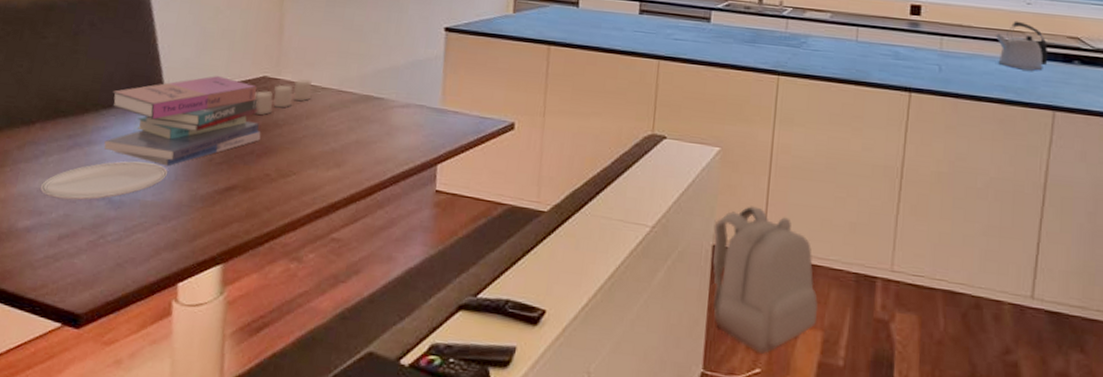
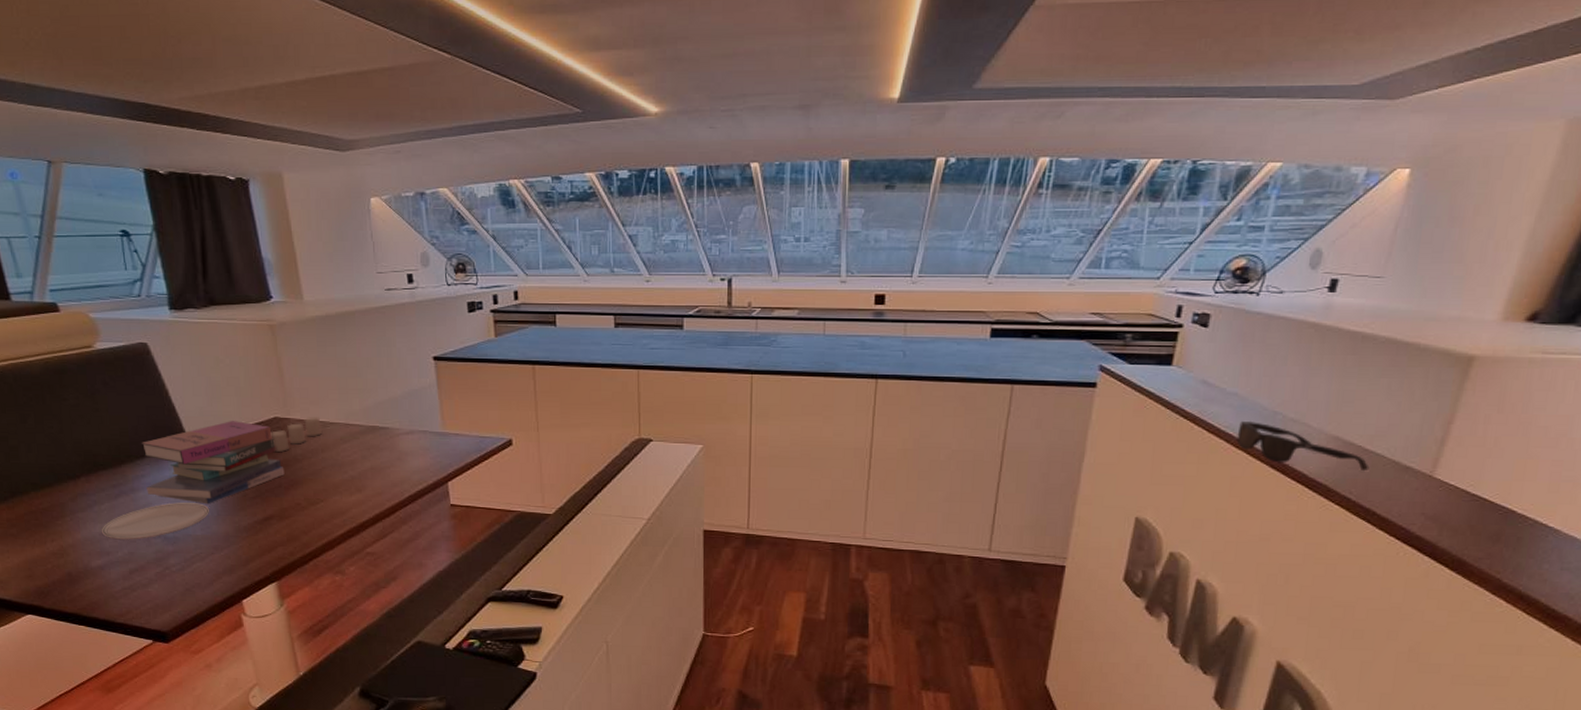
backpack: present [712,206,819,354] -> none [703,494,801,615]
kettle: present [995,20,1048,72] -> none [957,301,1008,350]

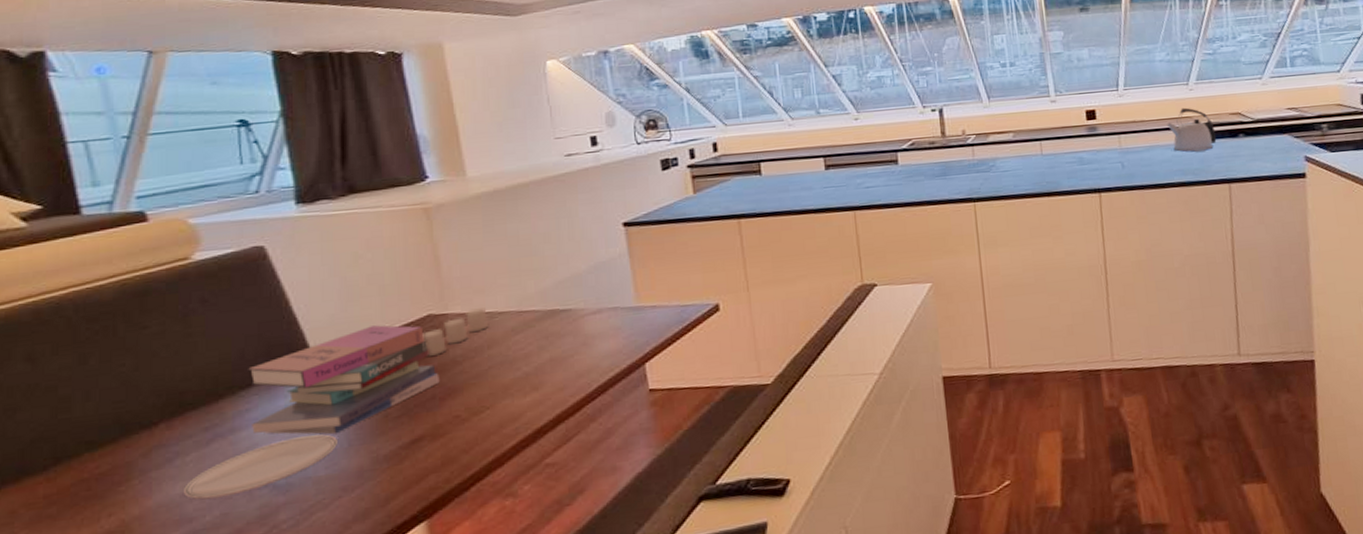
kettle: none [957,301,1008,350] -> present [1166,107,1217,153]

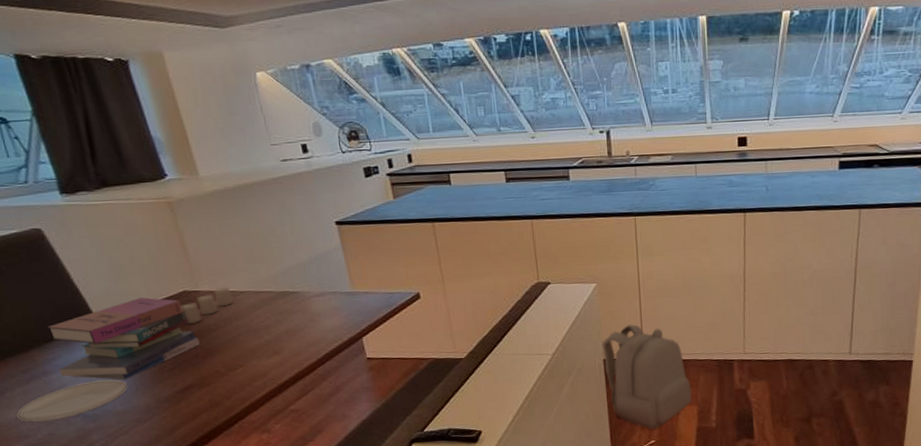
backpack: none [940,331,1053,466] -> present [602,324,692,430]
kettle: present [1166,107,1217,153] -> none [809,138,853,180]

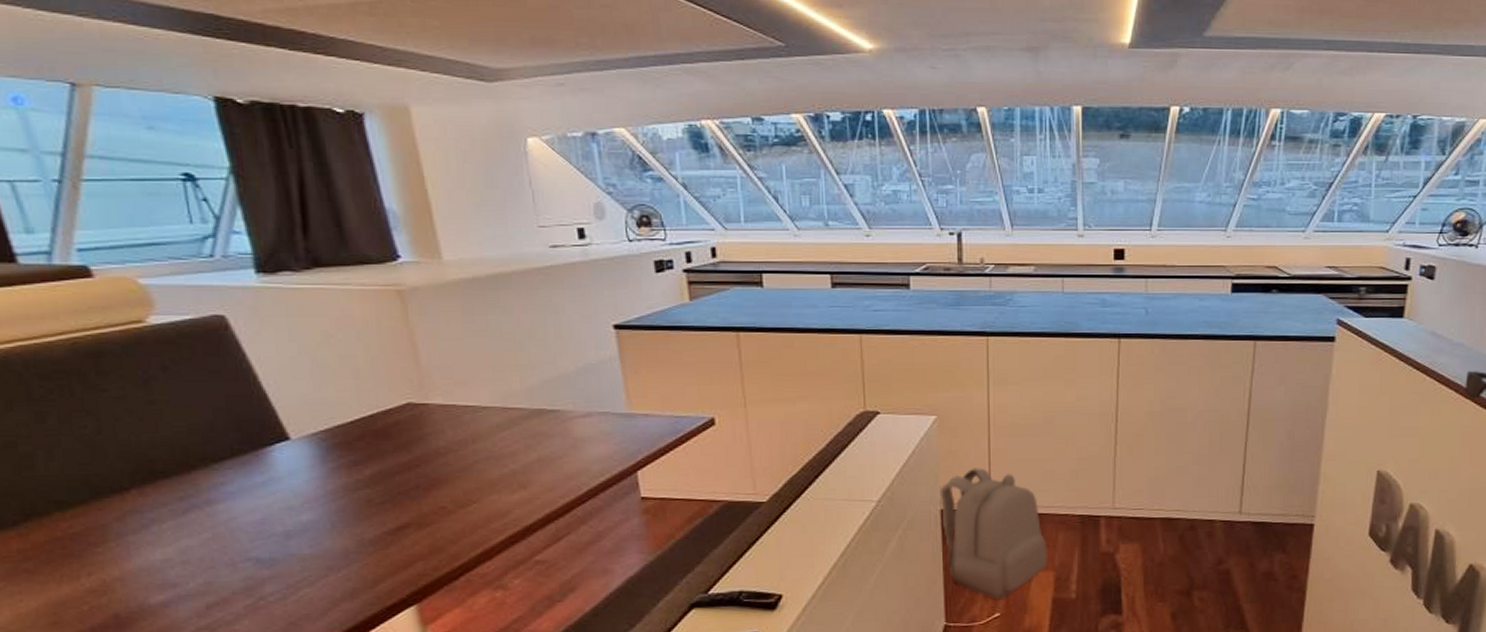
plate: present [16,380,128,423] -> none [162,514,320,567]
books: present [47,297,200,380] -> none [219,409,423,515]
candle: present [181,287,233,324] -> none [402,401,472,445]

